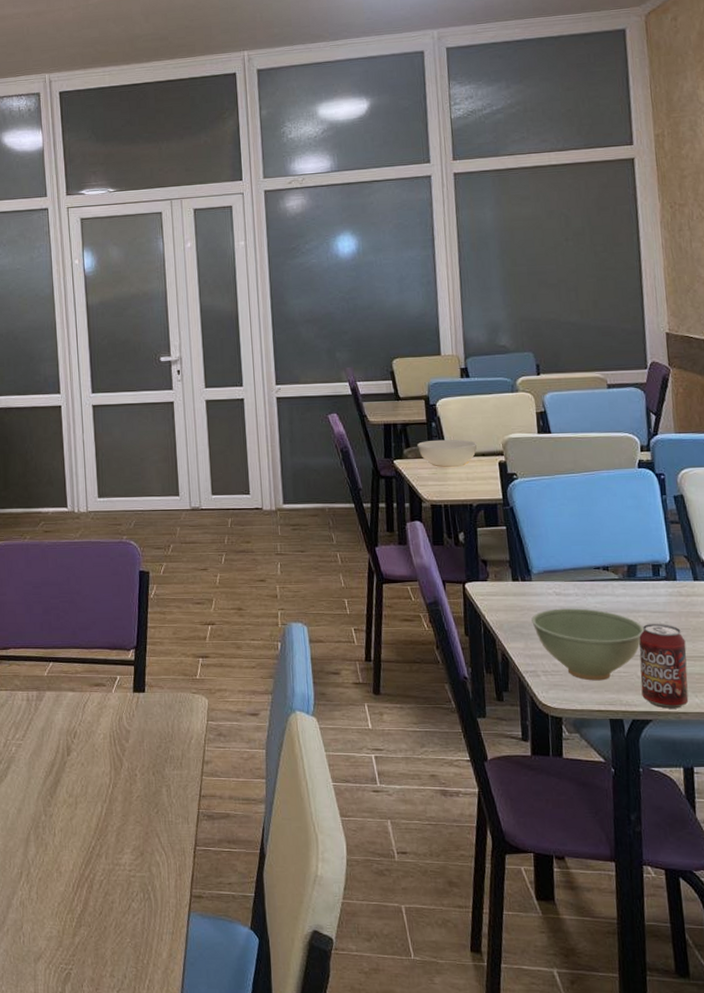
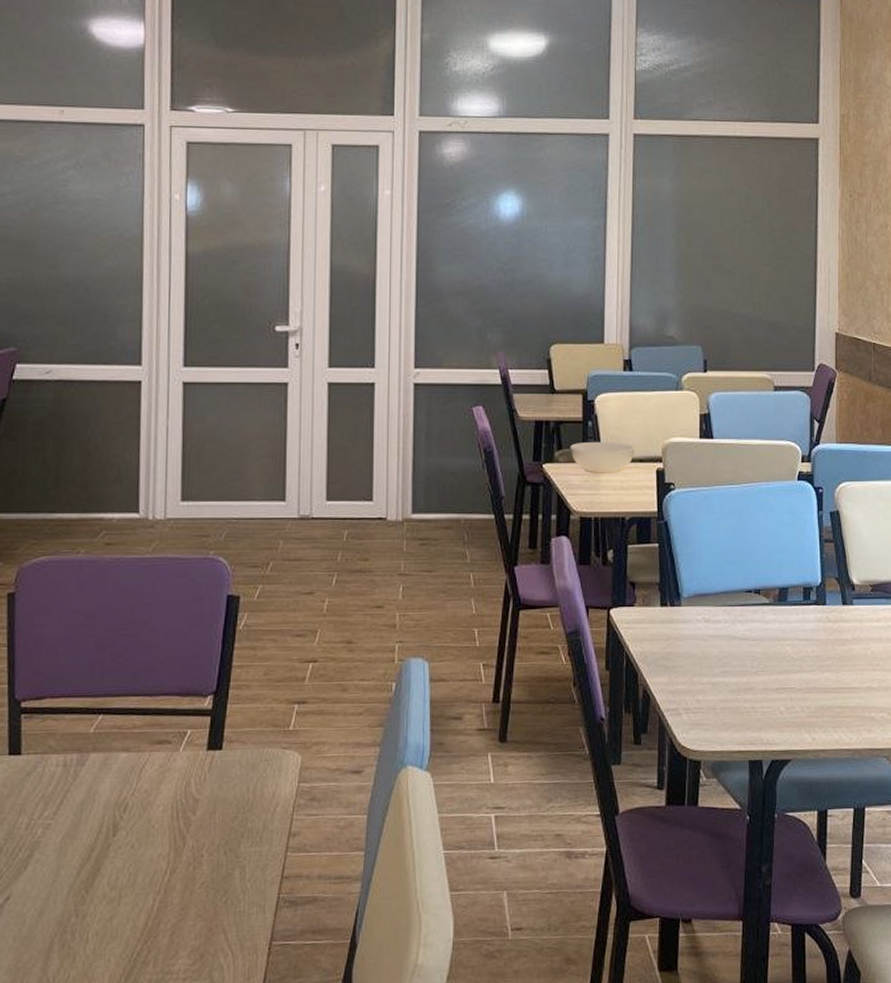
bowl: present [531,608,645,681] -> none [677,636,791,718]
soda can: present [639,623,689,709] -> none [783,652,830,747]

